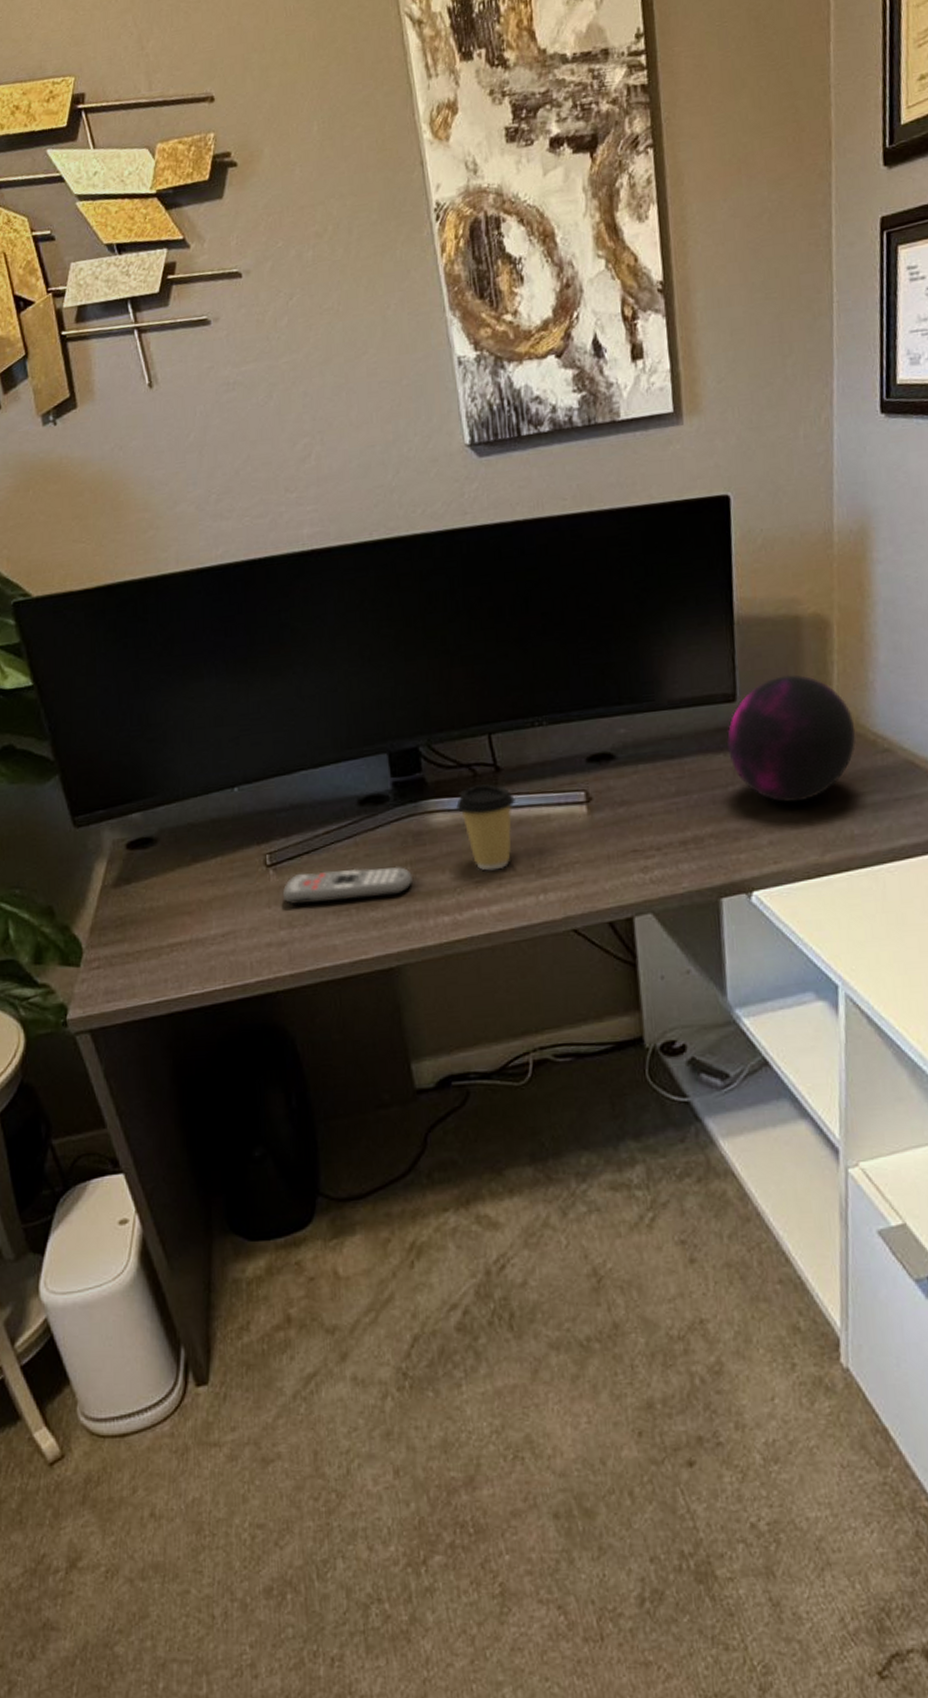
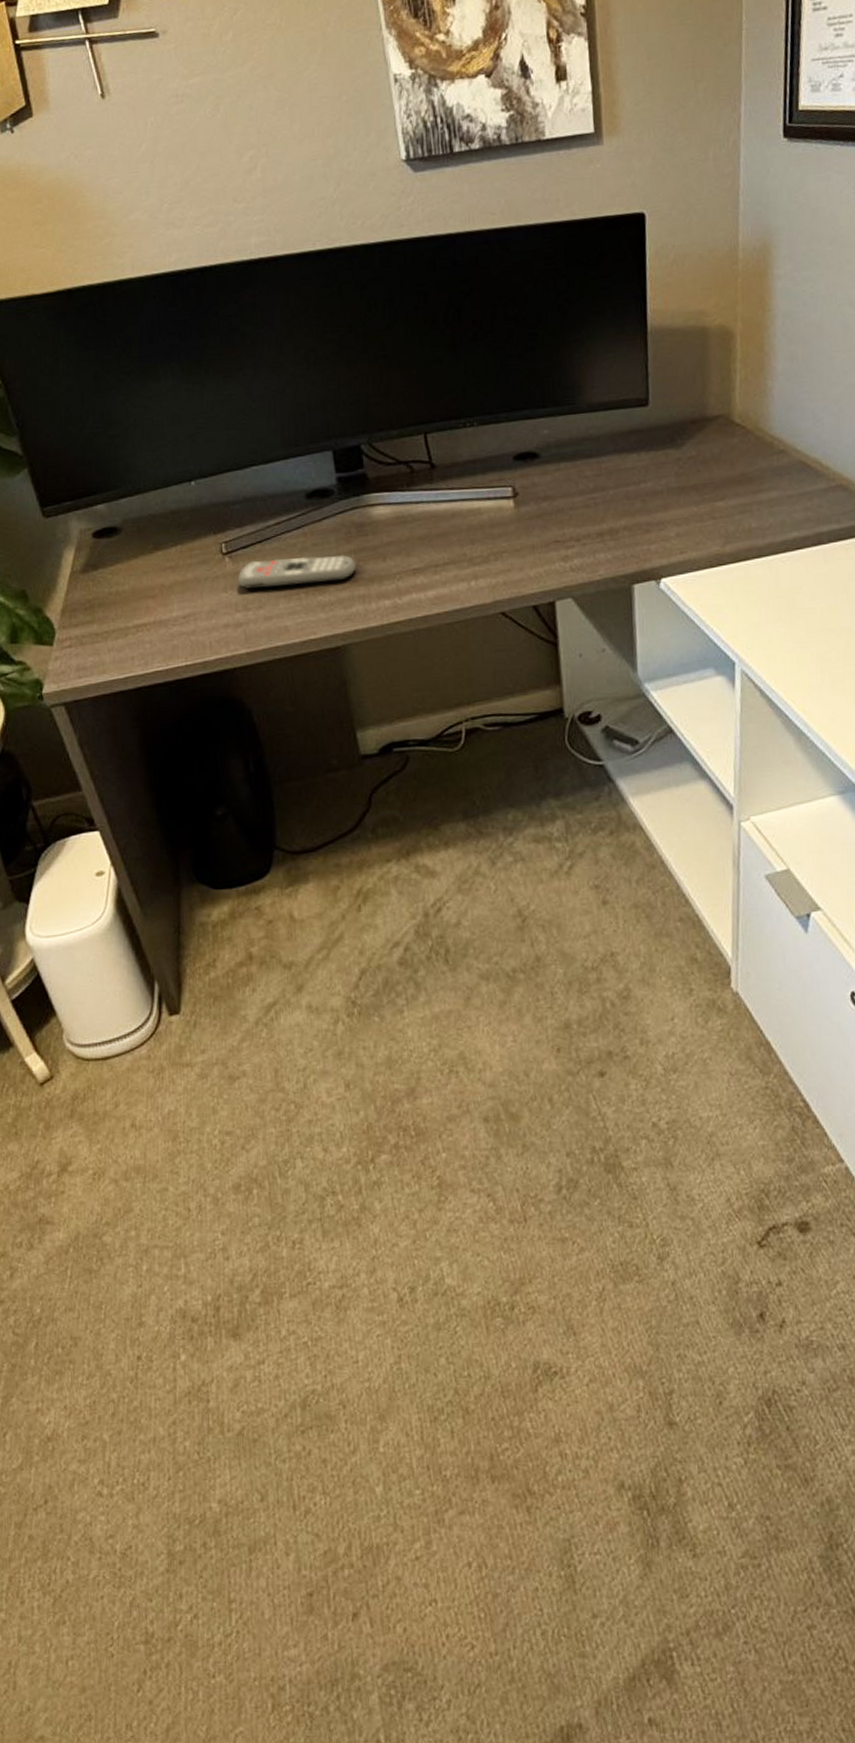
coffee cup: present [456,784,515,871] -> none [395,479,449,559]
decorative orb: present [726,675,855,802] -> none [639,381,755,498]

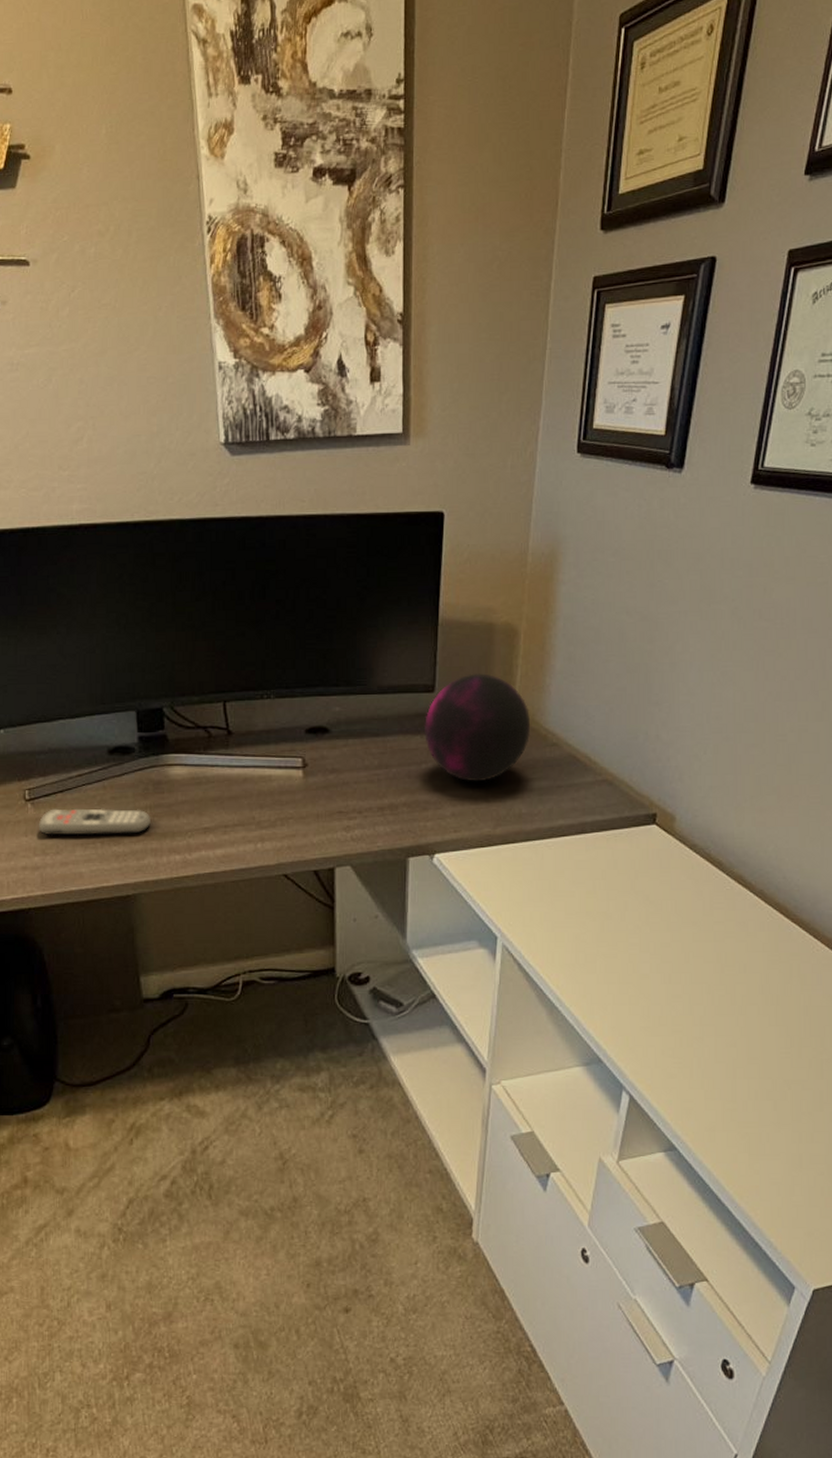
decorative orb: none [639,381,755,498] -> present [423,673,530,782]

